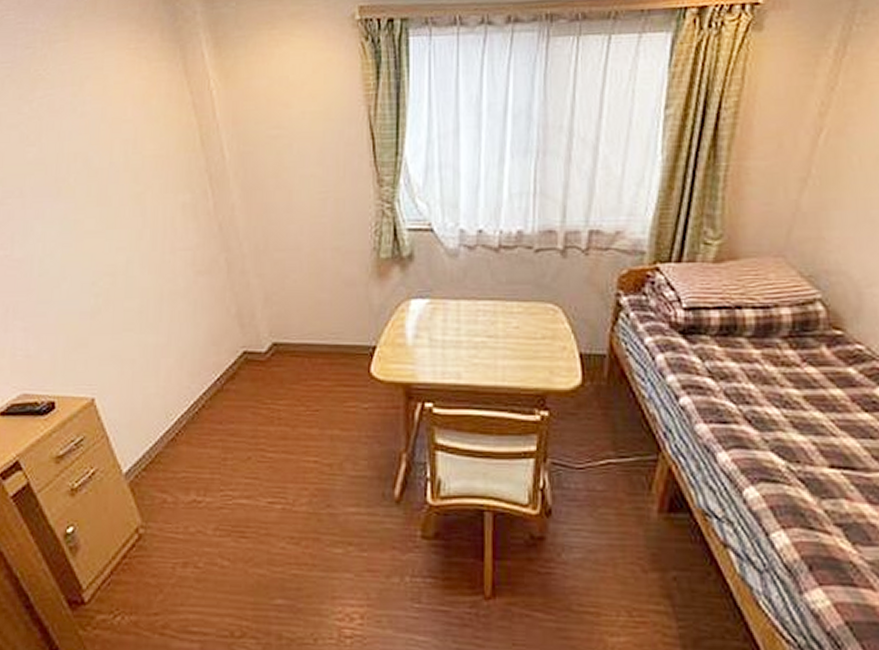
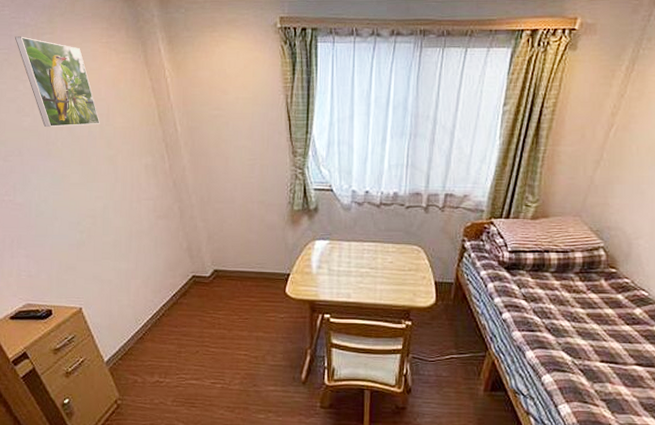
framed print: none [20,45,125,160] -> present [14,36,100,128]

